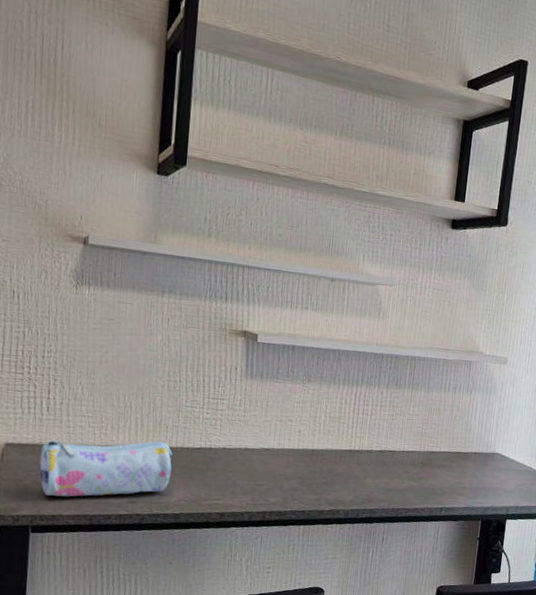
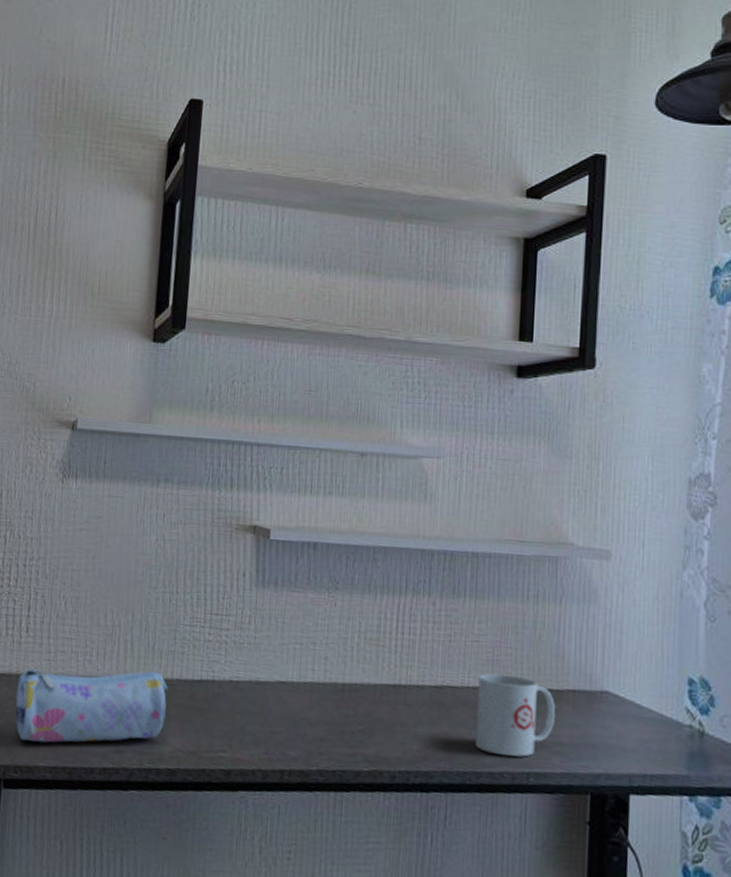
mug: none [406,441,462,498] -> present [475,673,555,757]

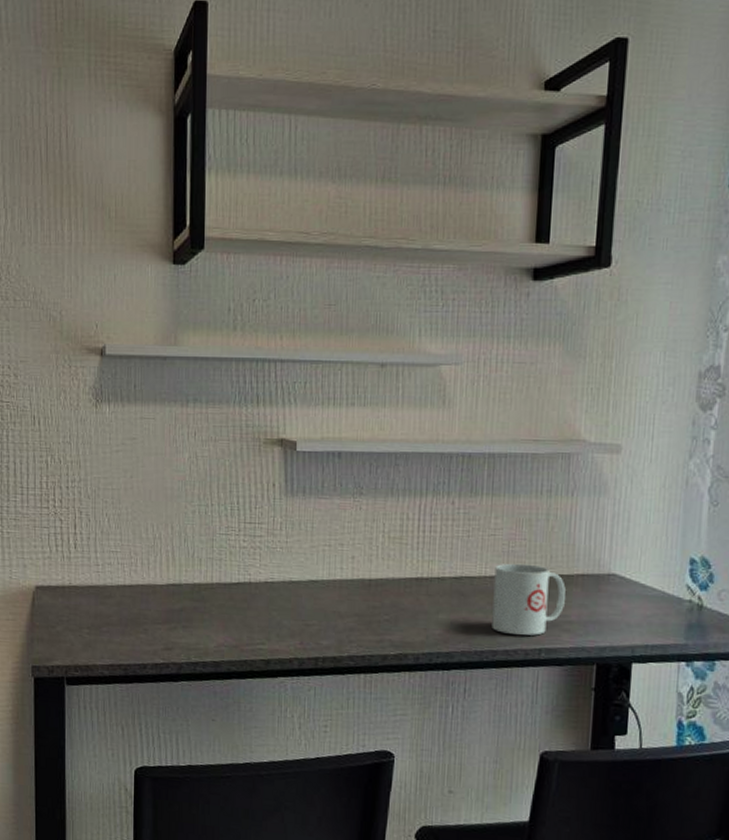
pencil case: present [15,669,168,743] -> none [70,577,208,645]

